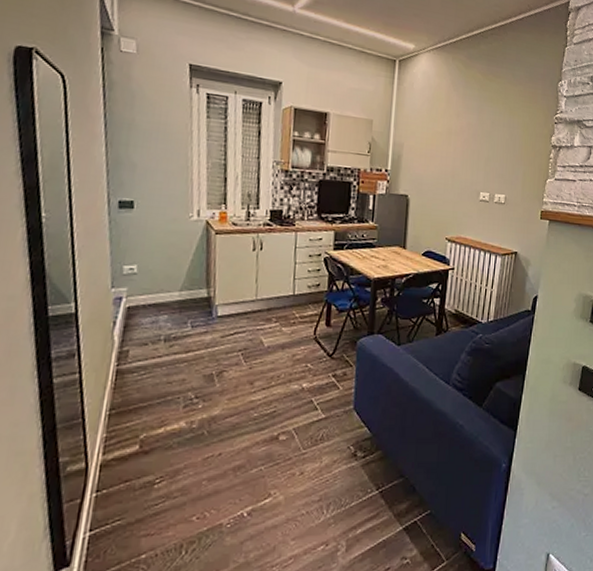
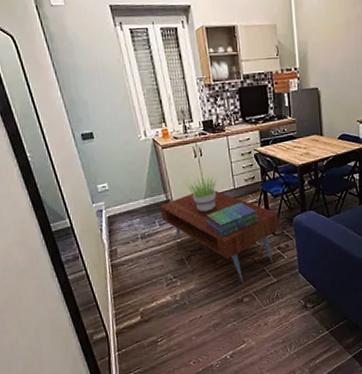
coffee table: none [196,293,341,415] -> present [160,190,280,283]
potted plant: none [233,271,278,319] -> present [184,174,219,212]
stack of books: none [250,313,317,352] -> present [205,203,259,237]

